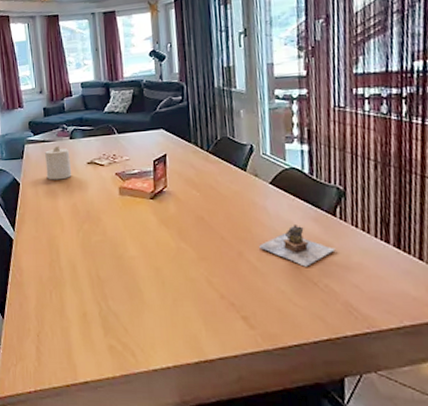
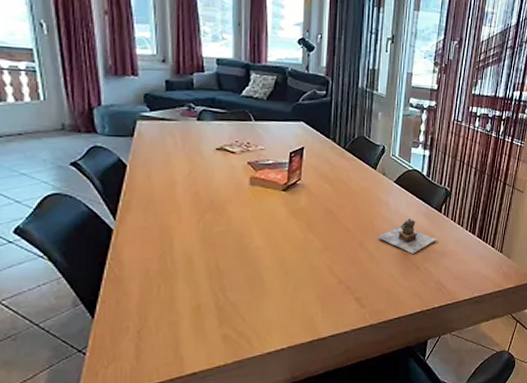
candle: present [44,145,72,180] -> none [162,126,197,165]

